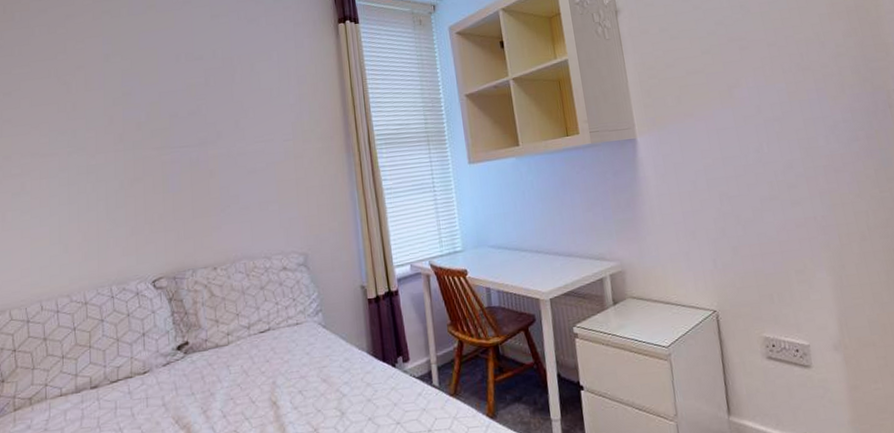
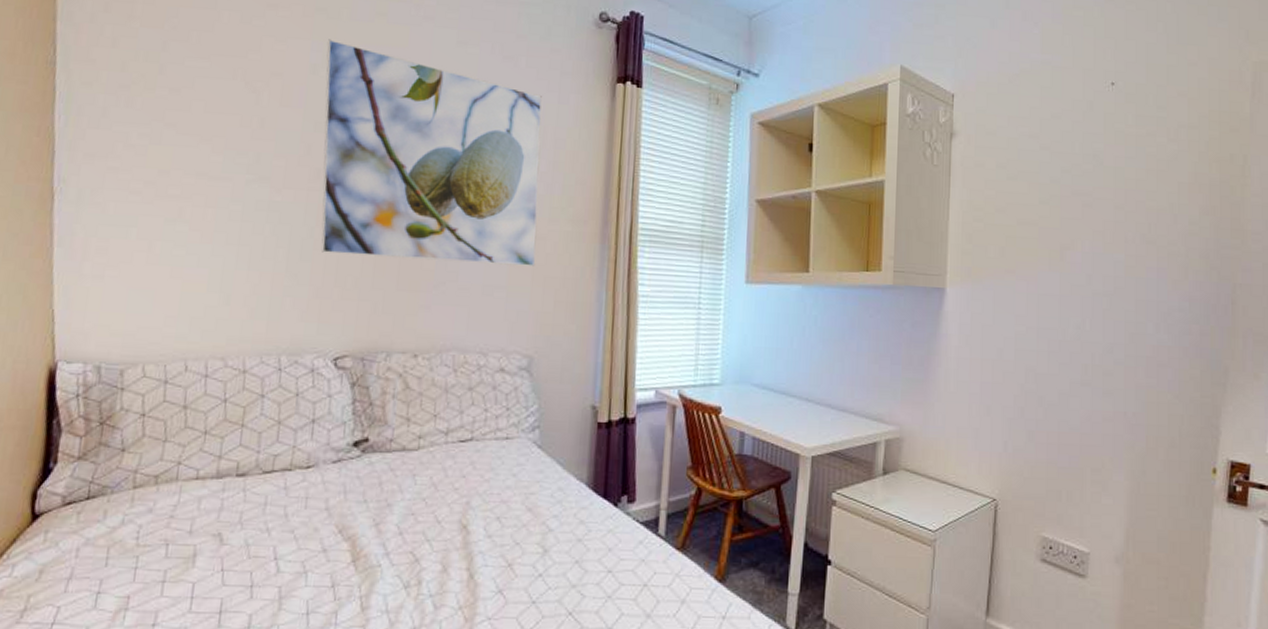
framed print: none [113,33,298,199] -> present [321,39,543,267]

